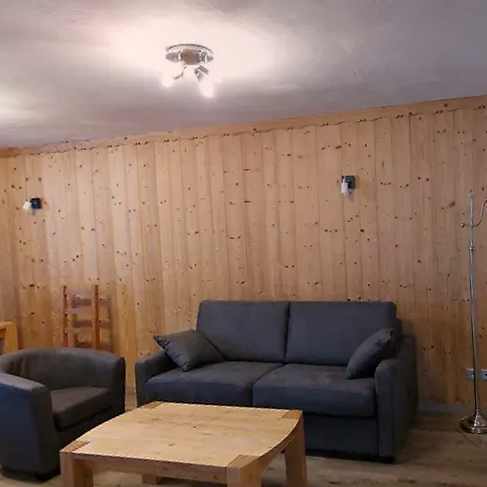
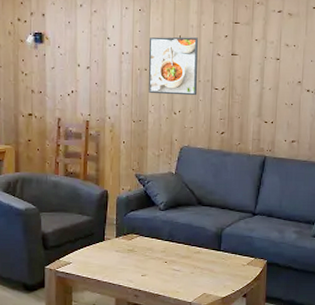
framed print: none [156,188,213,250] -> present [148,36,198,96]

